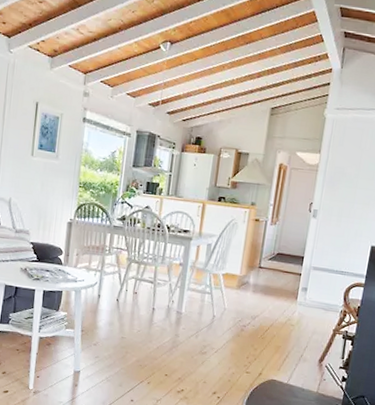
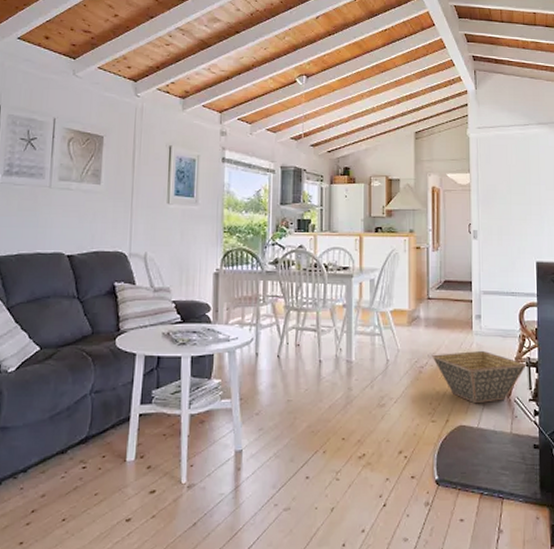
basket: none [255,317,343,365] -> present [431,350,526,404]

